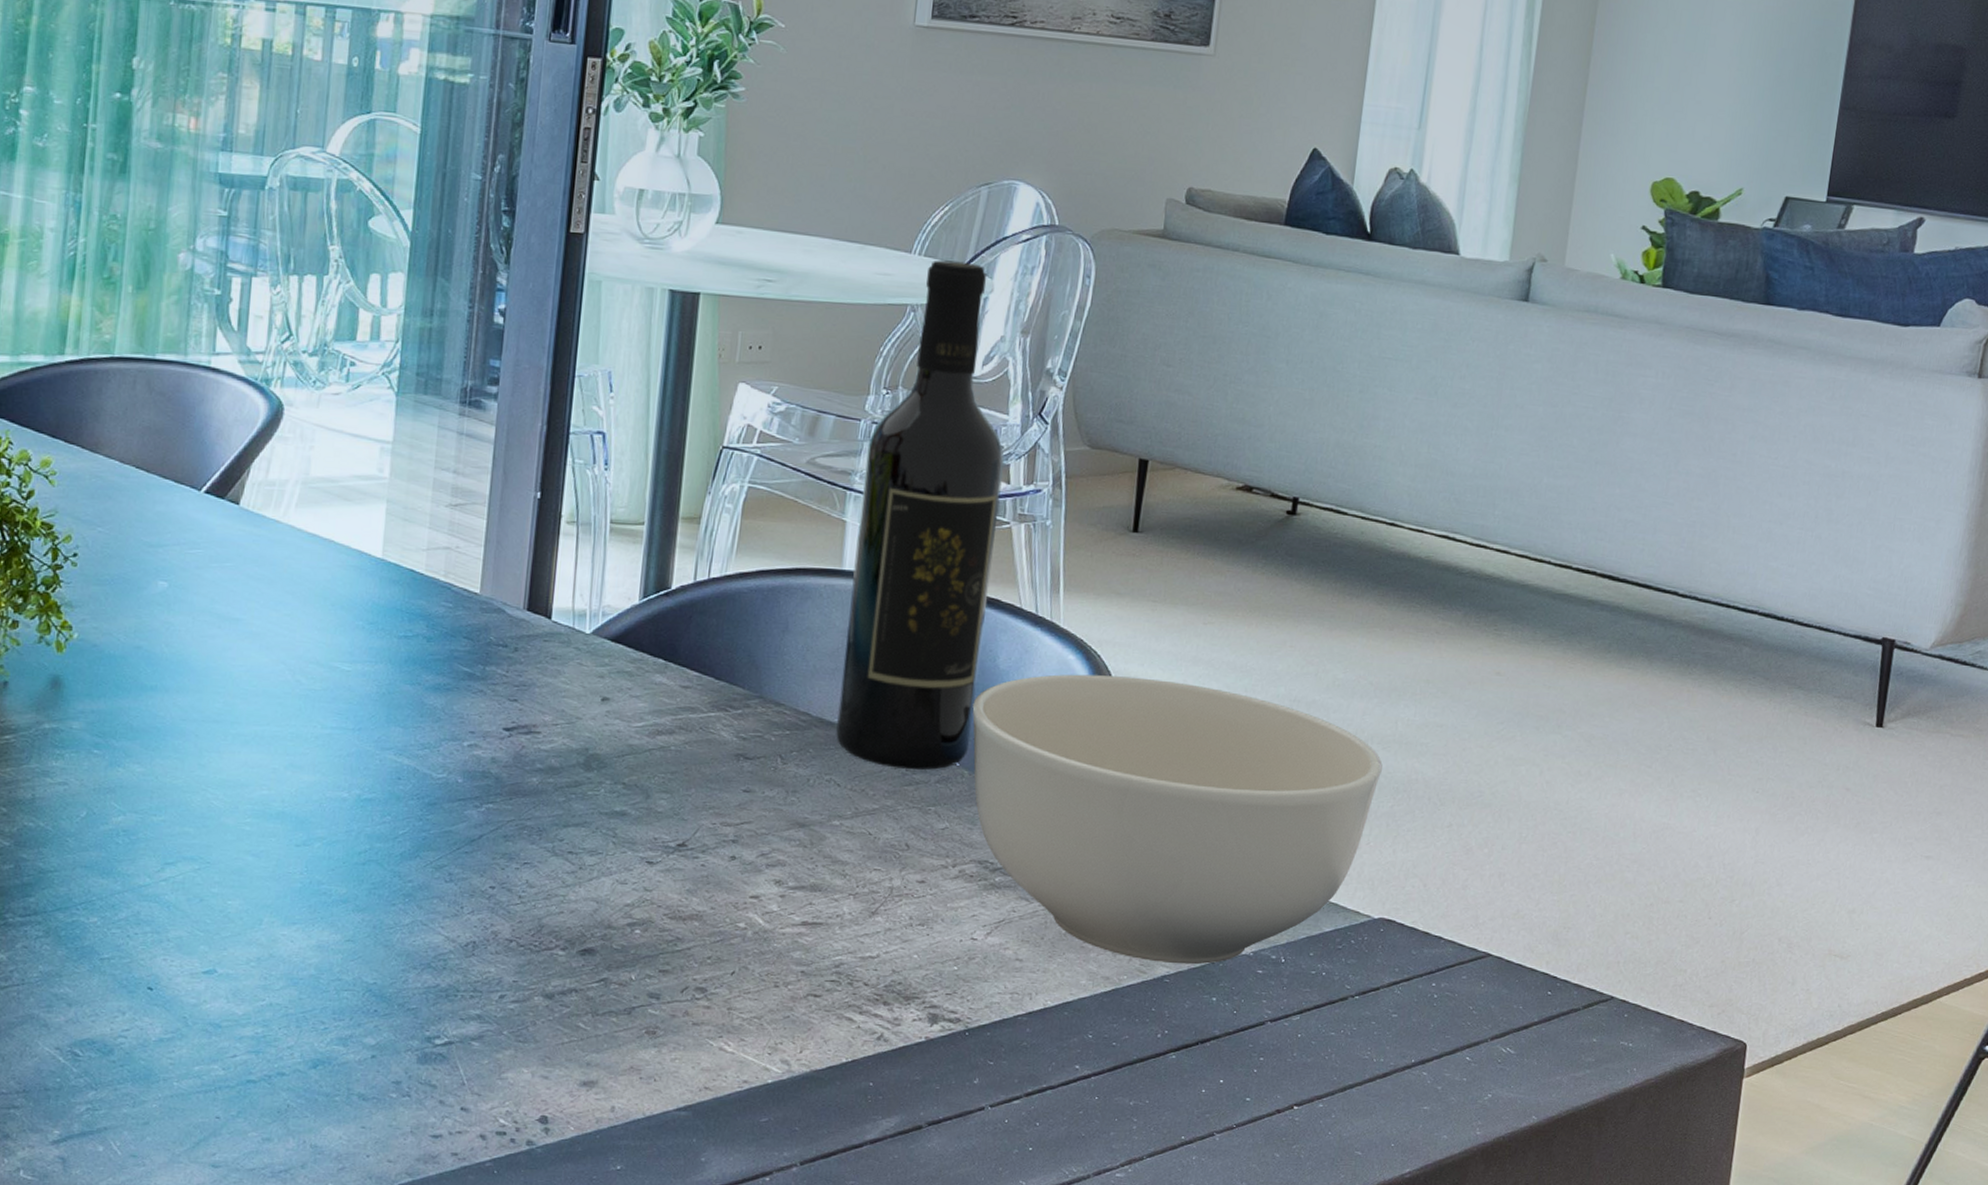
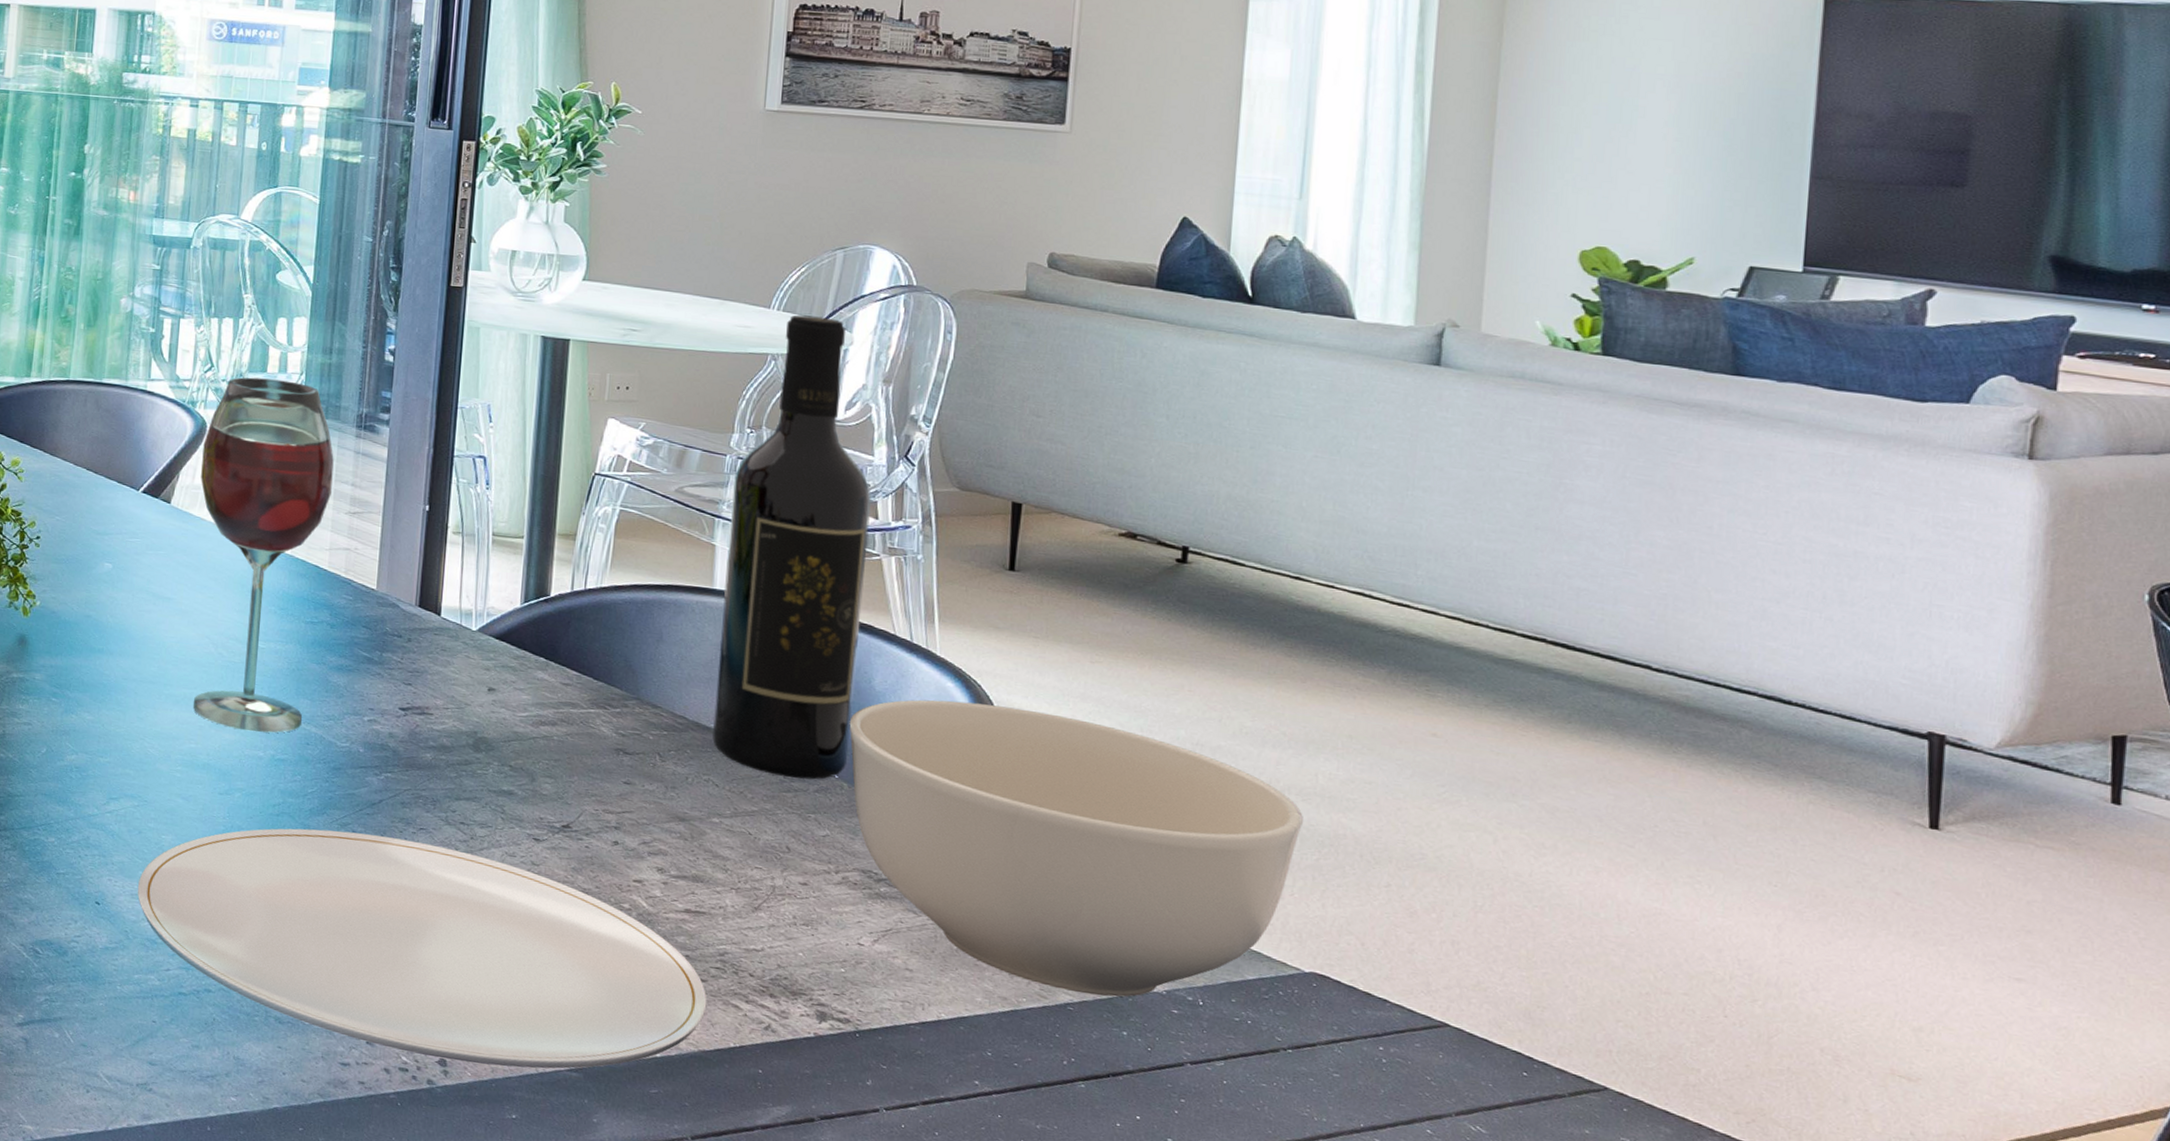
plate: none [197,874,821,1116] -> present [137,828,707,1069]
wineglass: none [265,347,434,770] -> present [192,377,334,733]

